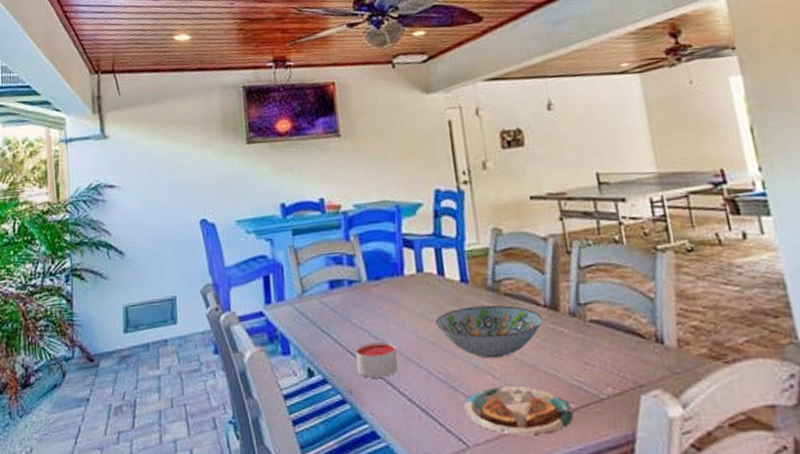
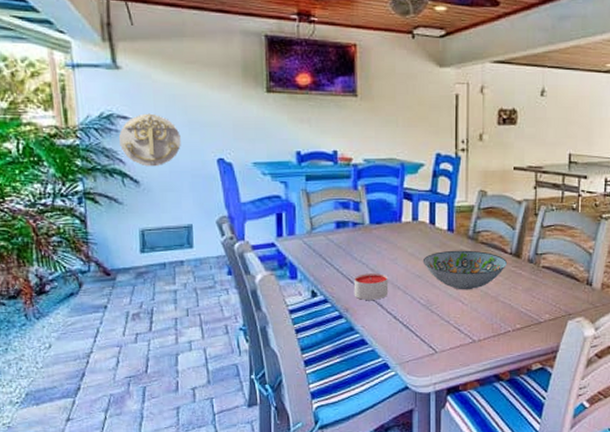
wall decoration: none [106,179,164,236] -> present [119,113,181,167]
plate: present [463,385,574,436] -> none [437,310,518,346]

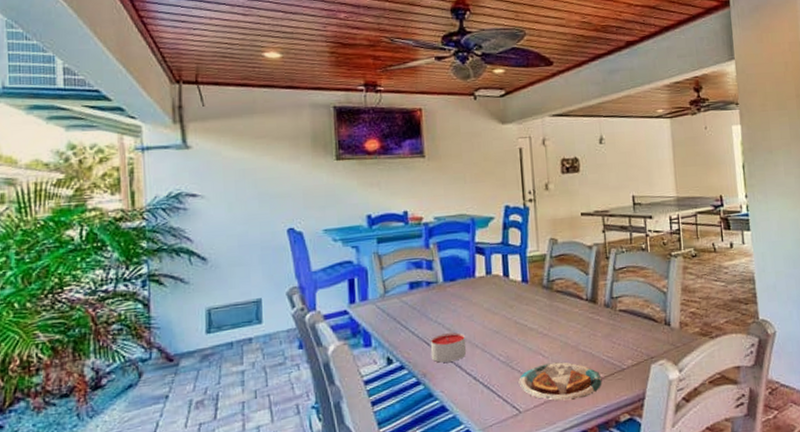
wall decoration: present [119,113,181,167] -> none [187,189,251,243]
decorative bowl: present [422,250,508,290] -> none [499,299,585,343]
plate: none [437,310,518,346] -> present [518,361,602,401]

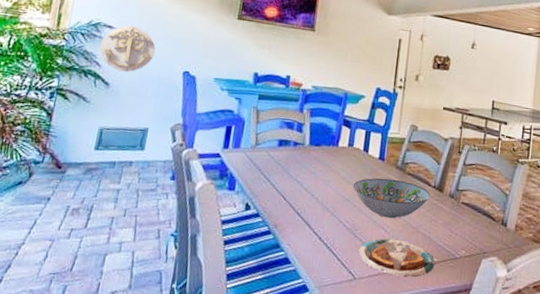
wall decoration: none [187,189,251,243] -> present [100,25,156,73]
candle: present [430,332,467,363] -> none [285,191,320,219]
decorative bowl: none [499,299,585,343] -> present [352,178,431,219]

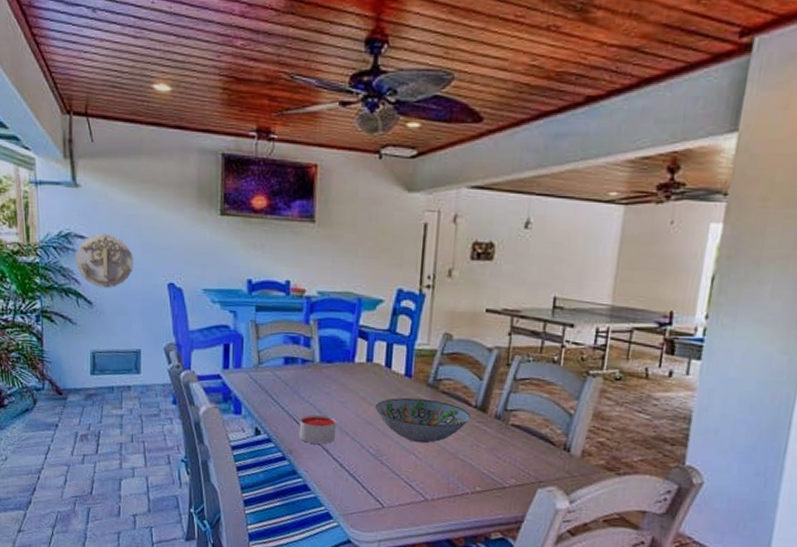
candle: none [285,191,320,219] -> present [299,414,337,444]
plate: present [358,238,435,278] -> none [386,465,478,508]

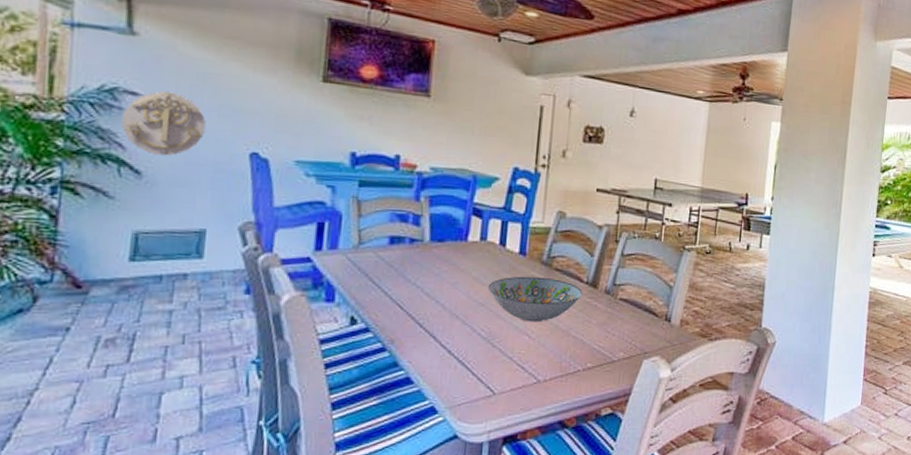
candle: present [299,414,337,444] -> none [402,298,446,330]

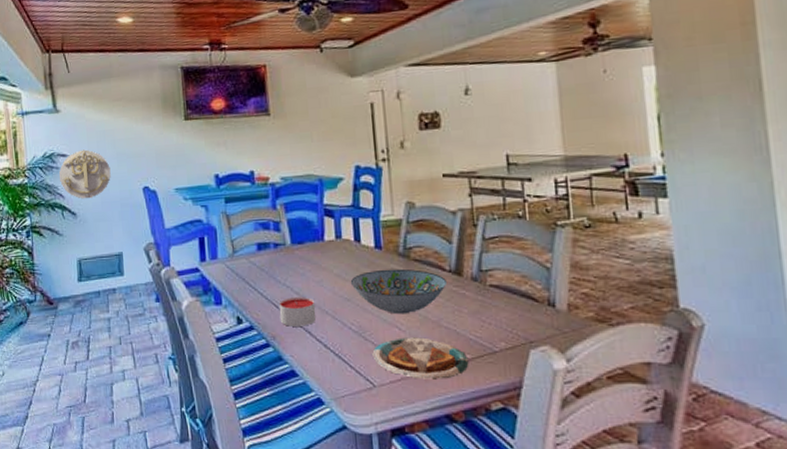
candle: none [402,298,446,330] -> present [279,297,317,327]
plate: none [497,345,589,387] -> present [372,337,469,379]

